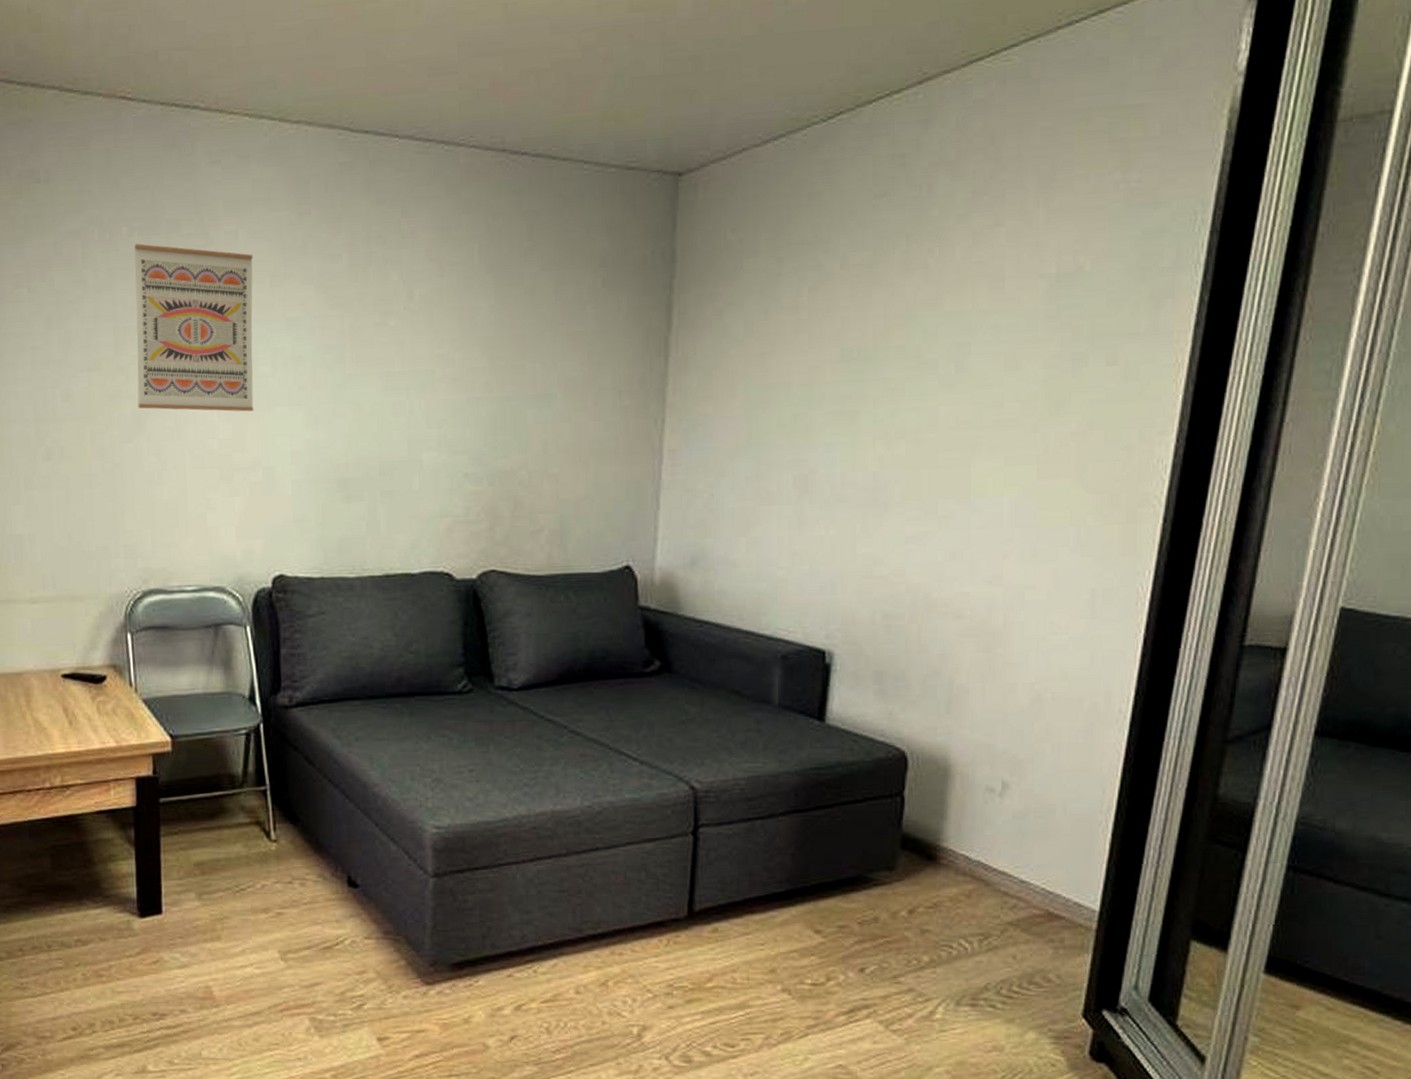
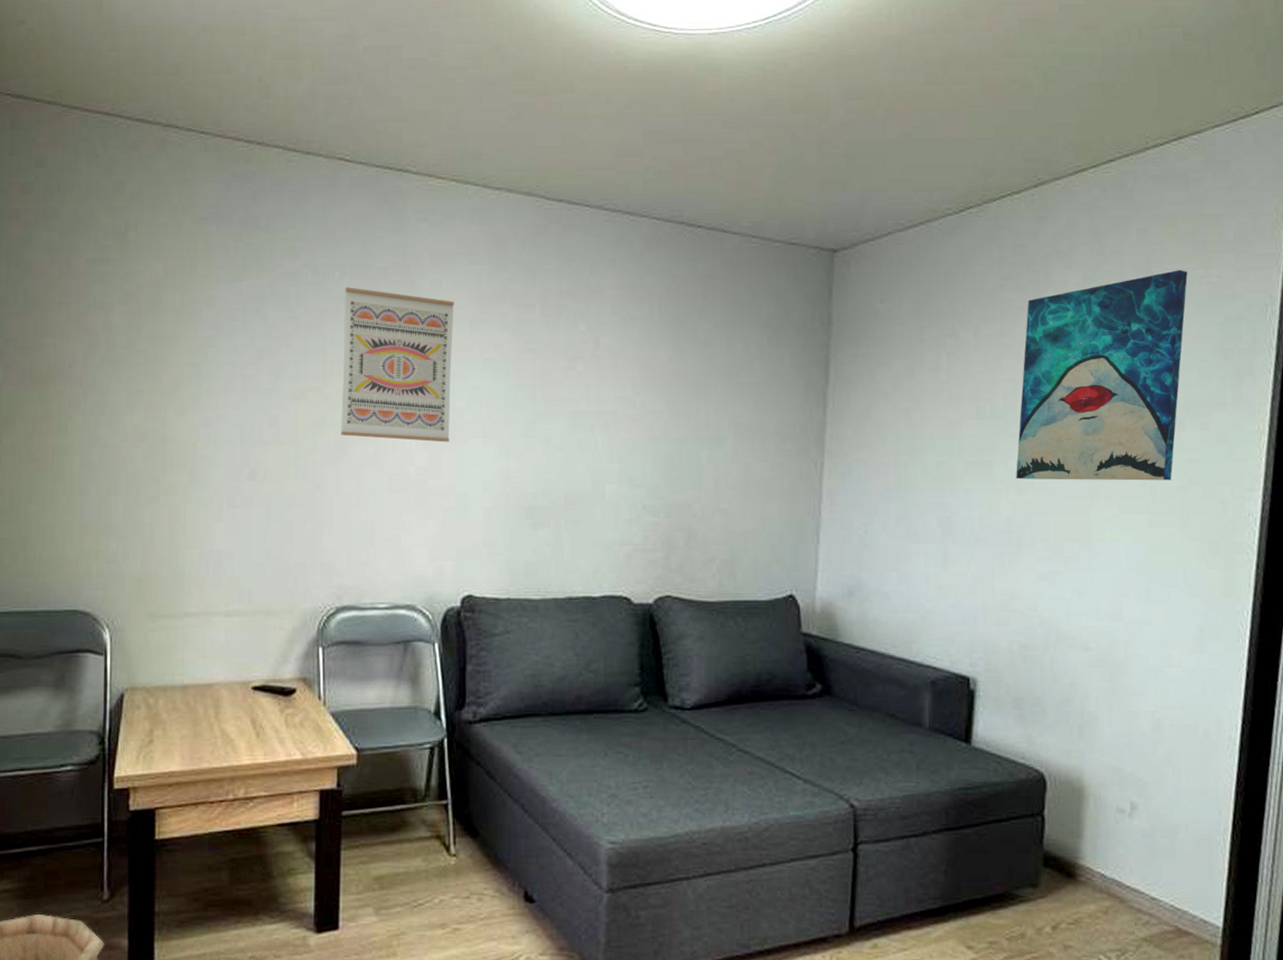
wall art: none [885,175,1101,430] -> present [1016,270,1188,481]

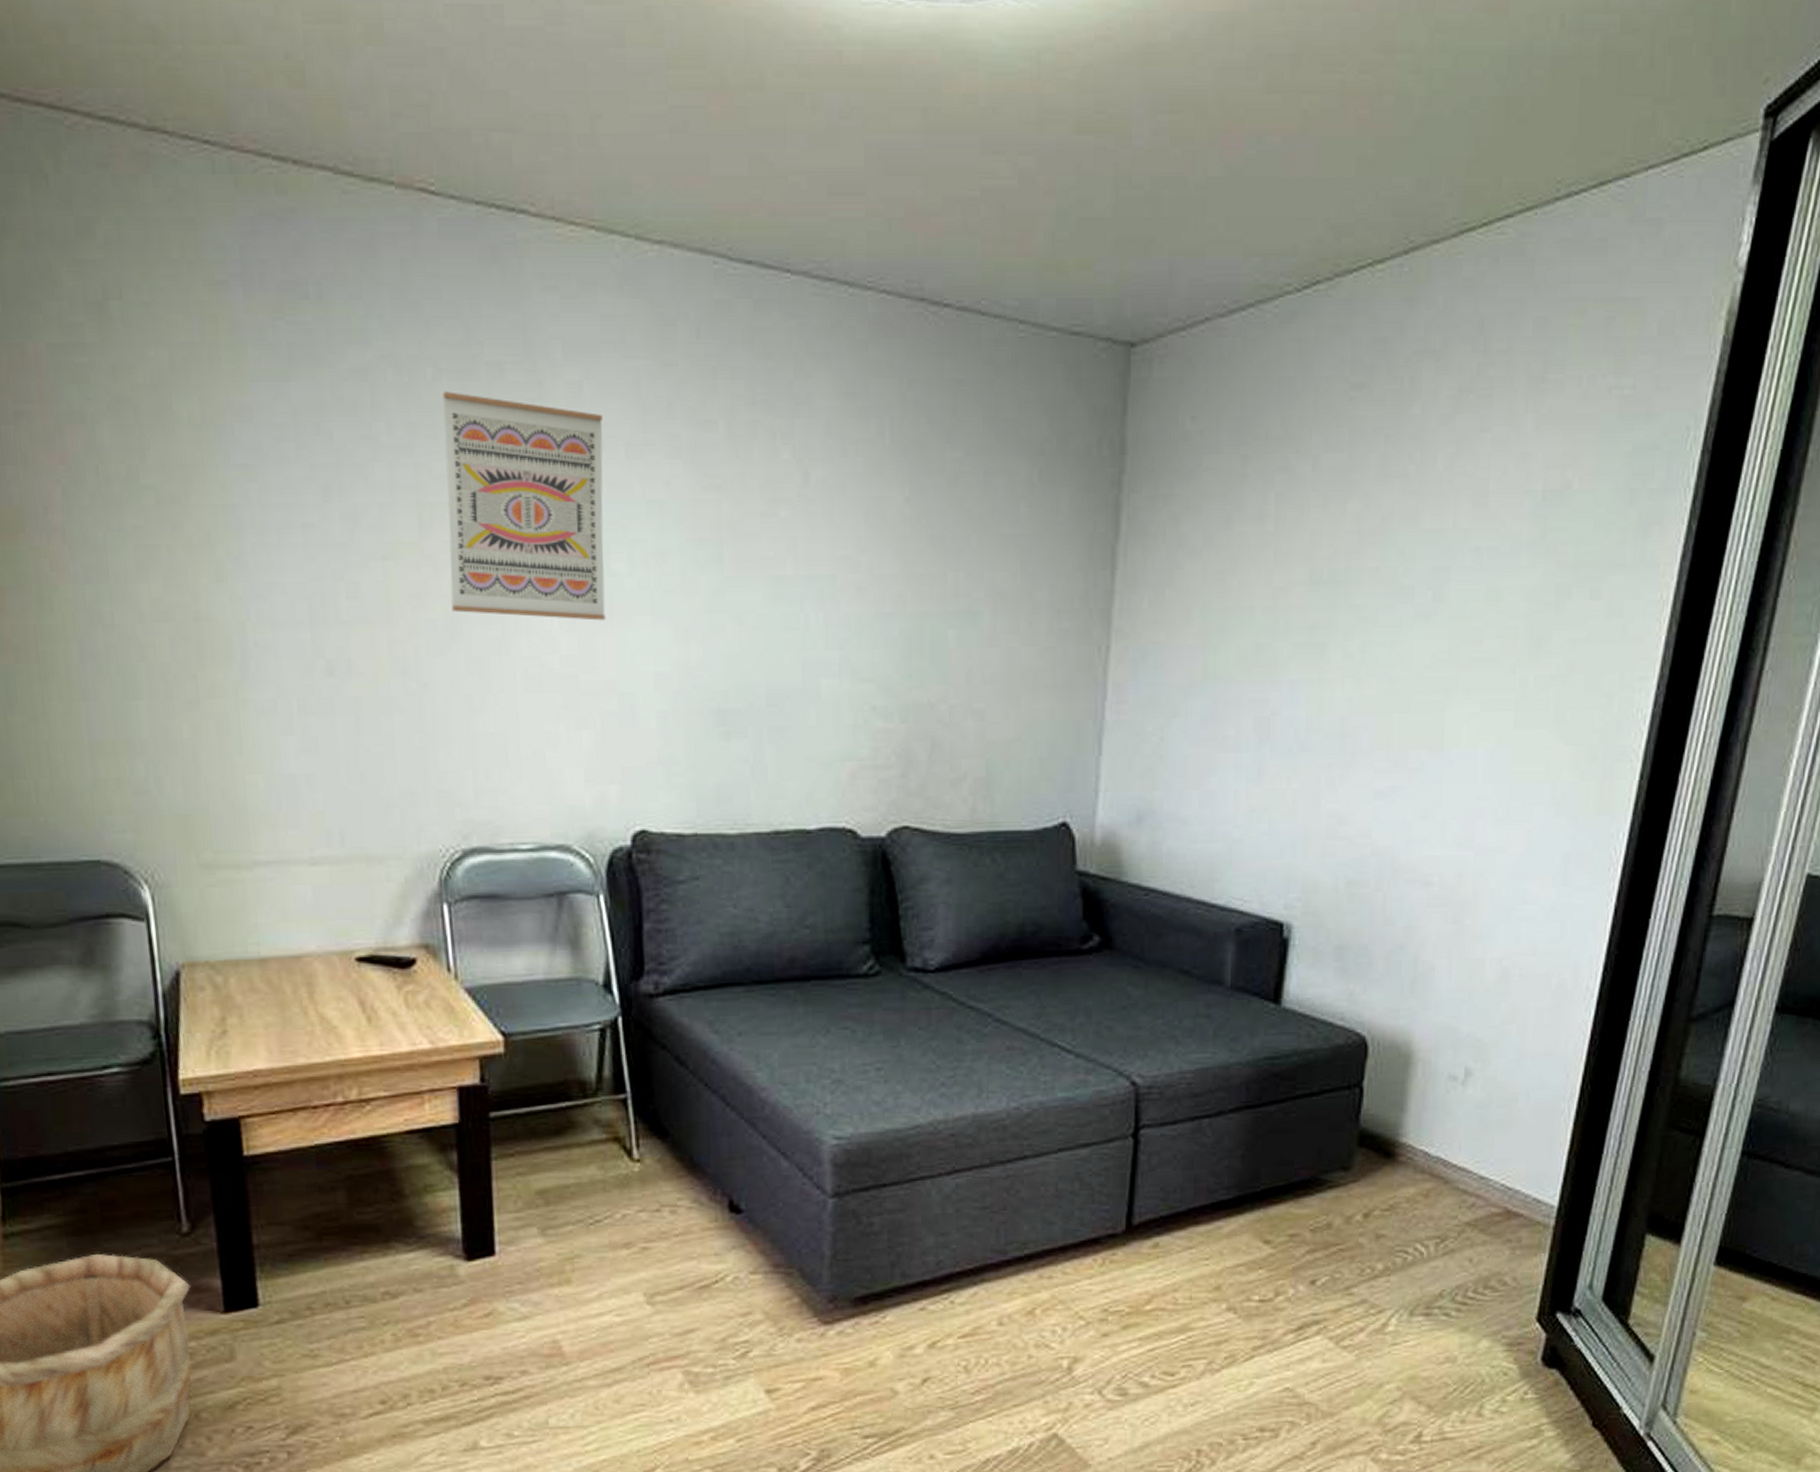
wall art: present [1016,270,1188,481] -> none [1355,378,1594,668]

